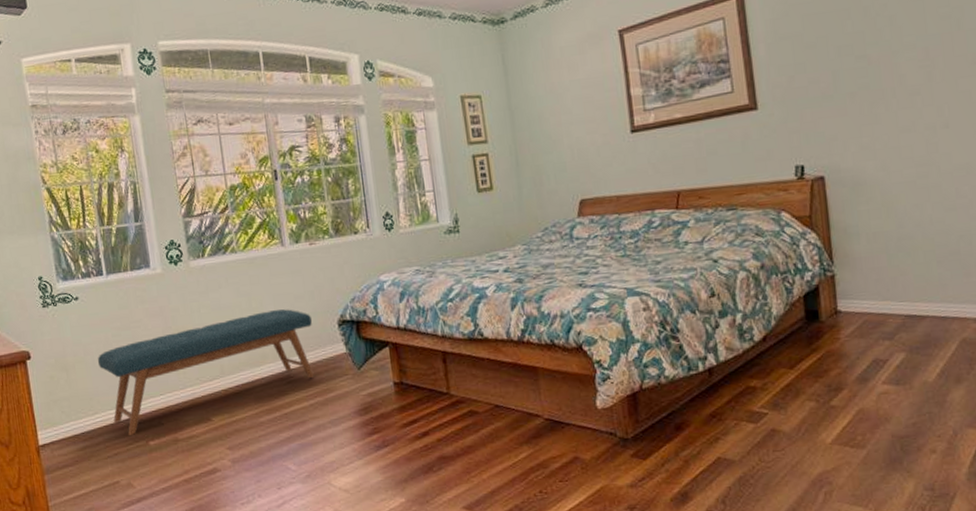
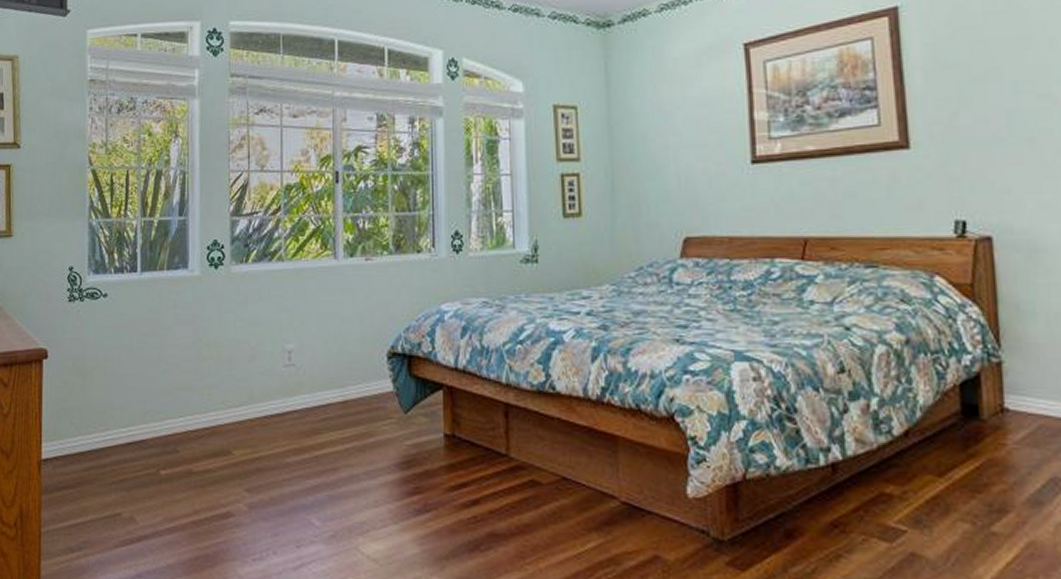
bench: present [97,309,314,435] -> none [117,332,359,460]

